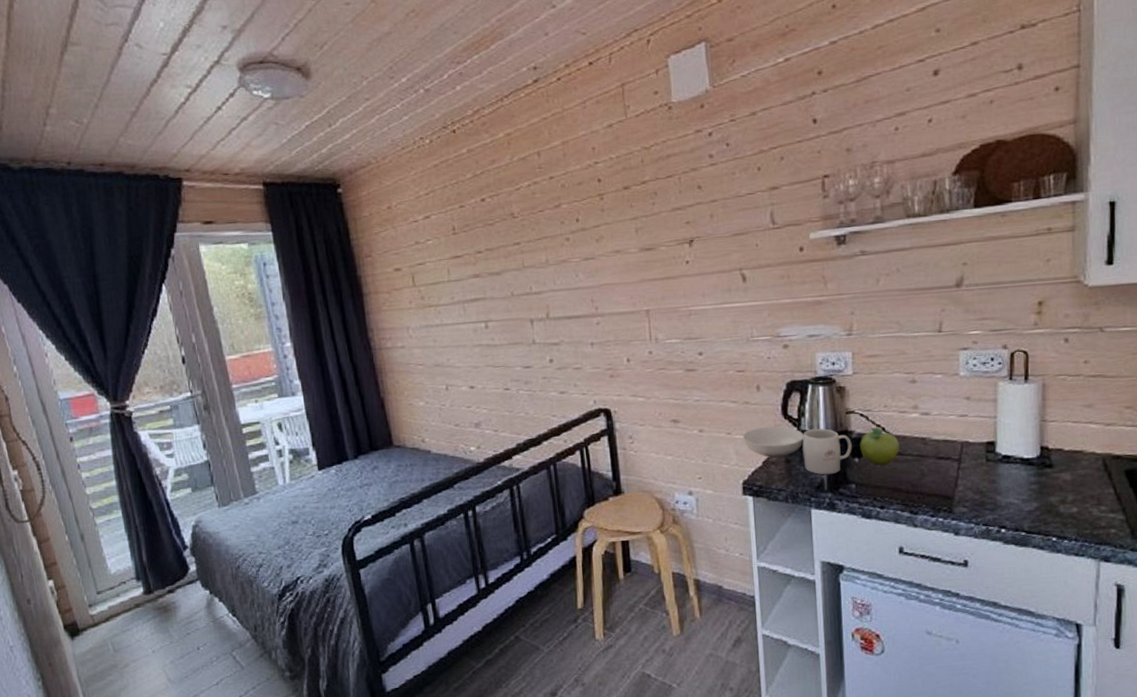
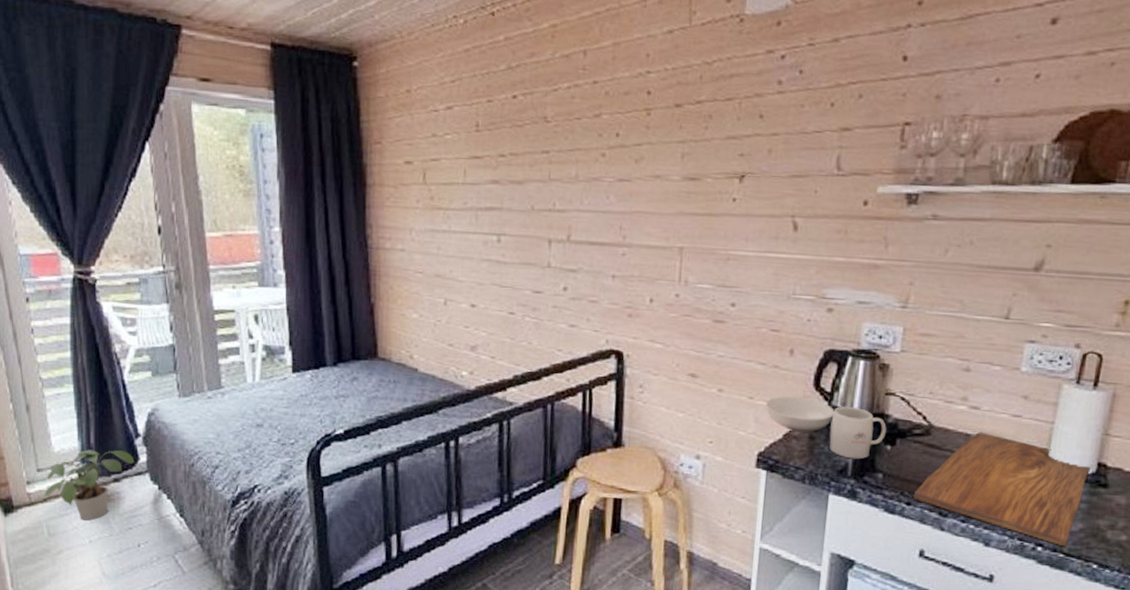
potted plant: none [106,563,186,633] -> present [44,449,135,521]
fruit: present [860,427,899,466] -> none [894,414,940,458]
cutting board: none [886,434,1036,526] -> present [914,431,1092,547]

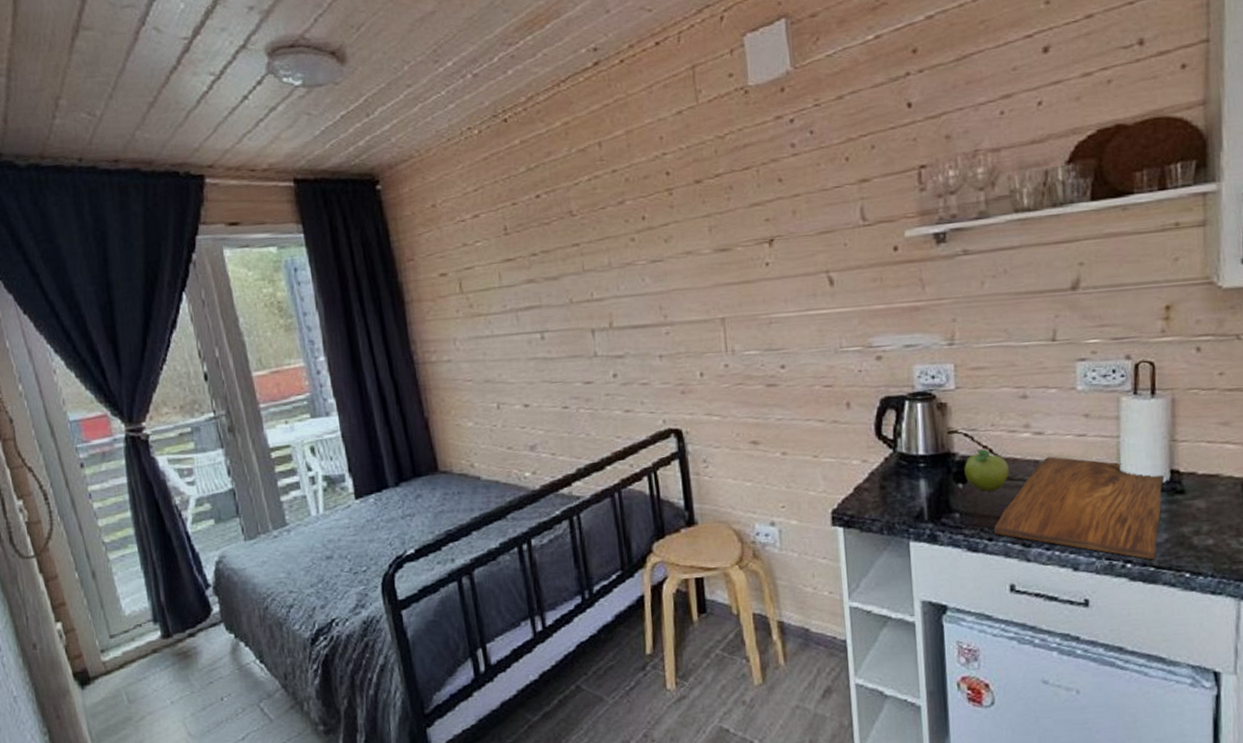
potted plant: present [44,449,135,521] -> none [120,604,208,682]
bowl: present [765,395,835,433] -> none [831,448,901,485]
mug: present [829,406,887,460] -> none [899,450,955,503]
fruit: none [894,414,940,458] -> present [964,448,1009,492]

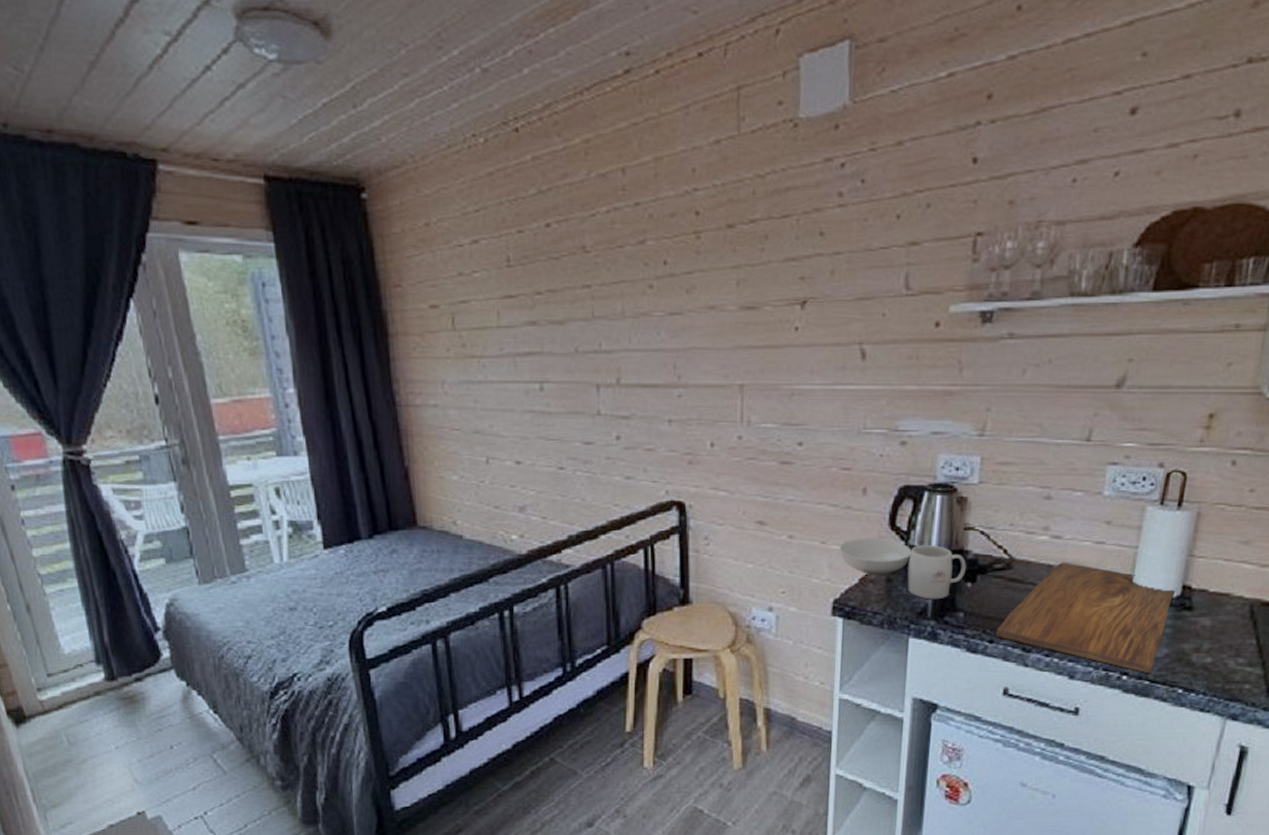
bowl: none [831,448,901,485] -> present [839,537,912,576]
mug: none [899,450,955,503] -> present [907,544,966,600]
fruit: present [964,448,1009,492] -> none [975,548,1021,593]

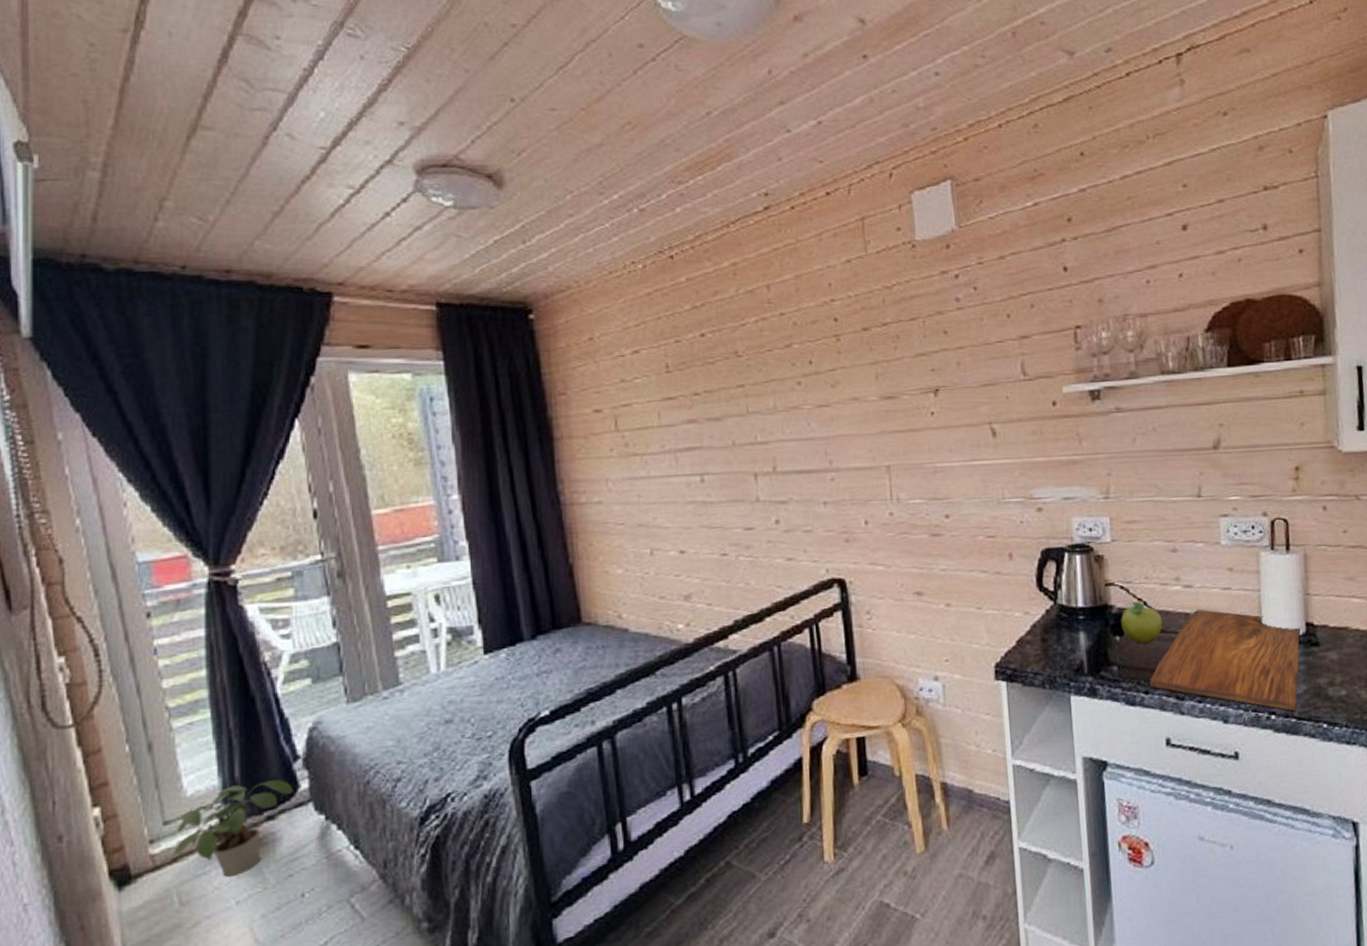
potted plant: none [58,647,157,725] -> present [174,779,294,877]
bowl: present [839,537,912,576] -> none [994,599,1061,637]
mug: present [907,544,966,600] -> none [1059,602,1113,656]
fruit: none [975,548,1021,593] -> present [1121,601,1163,645]

